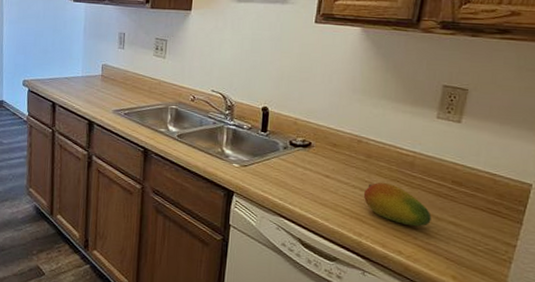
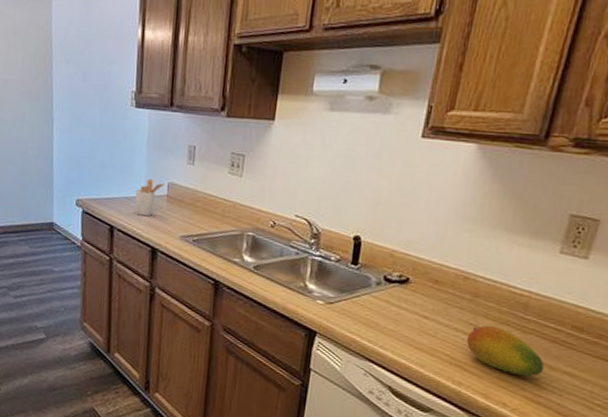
utensil holder: none [74,61,100,94] -> present [135,178,165,217]

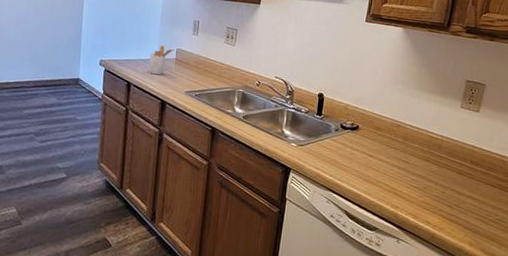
fruit: present [466,325,544,377] -> none [400,161,454,200]

